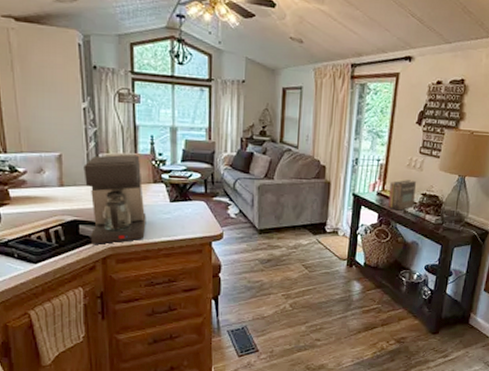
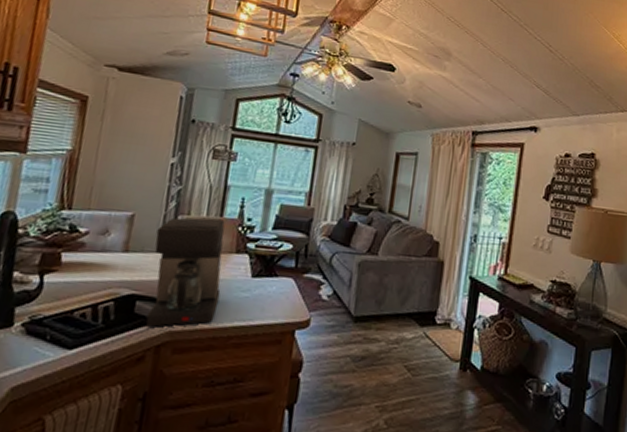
books: present [388,179,416,211] -> none [511,261,544,301]

